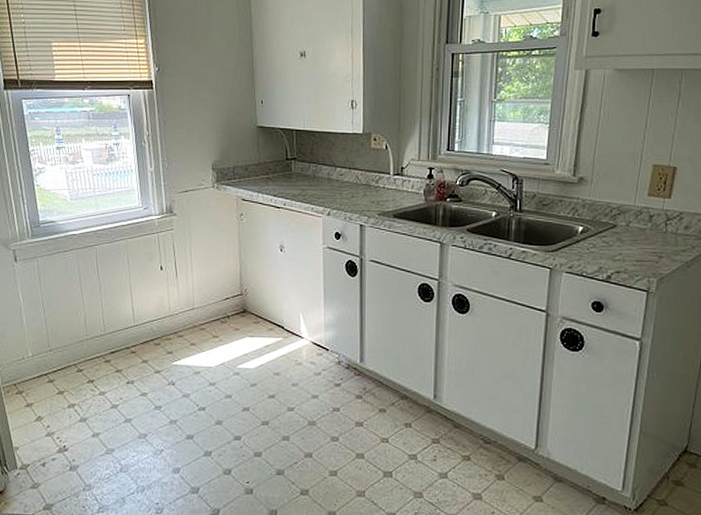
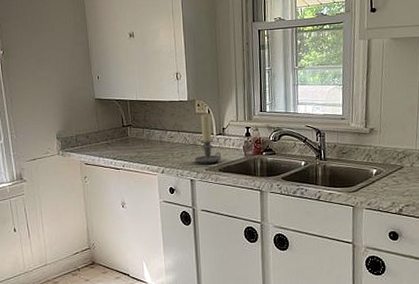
candle holder: none [366,150,397,208] -> present [194,114,221,164]

